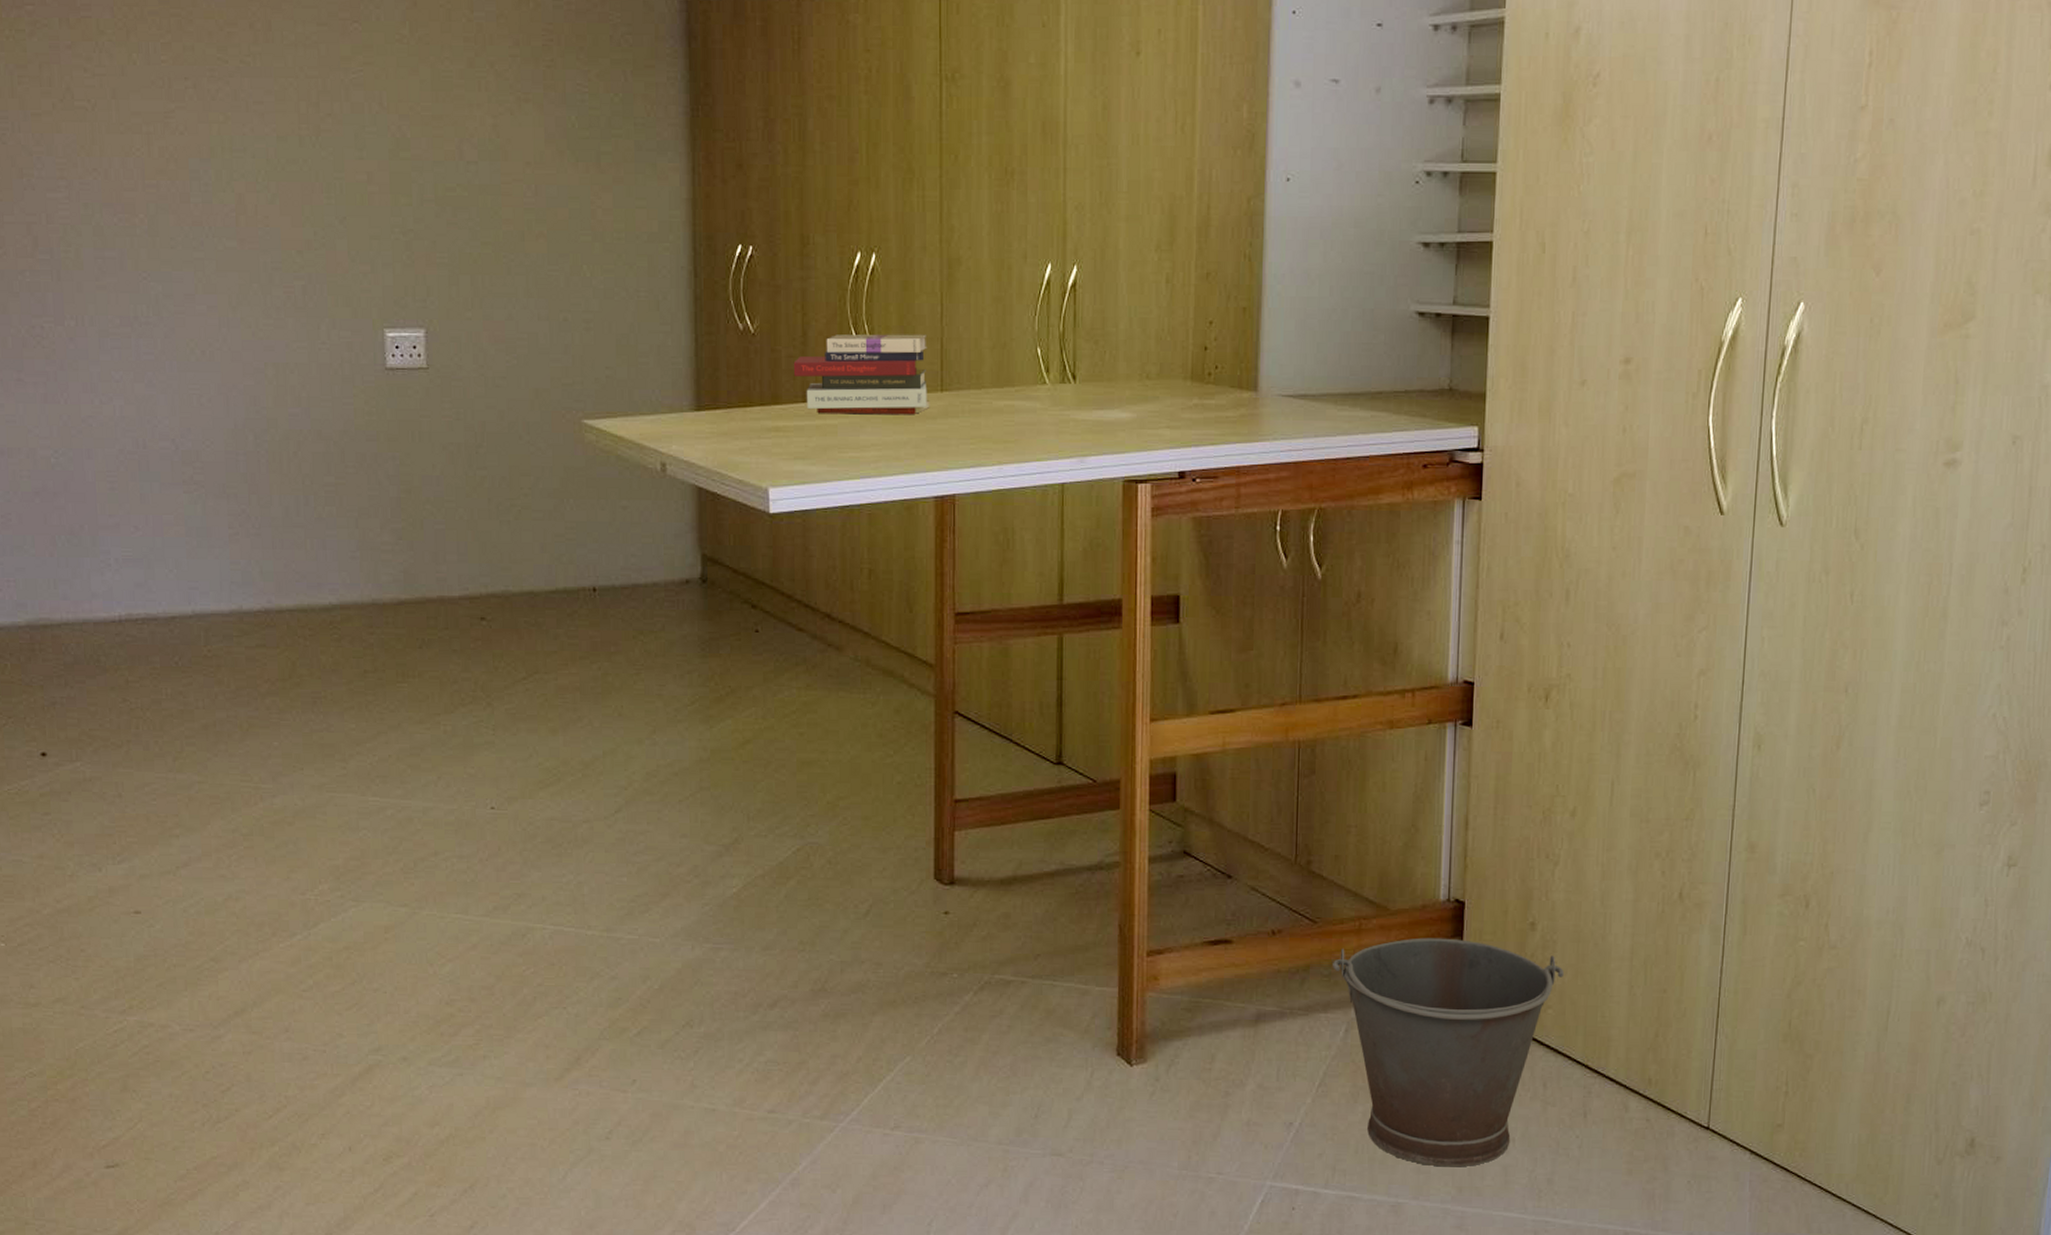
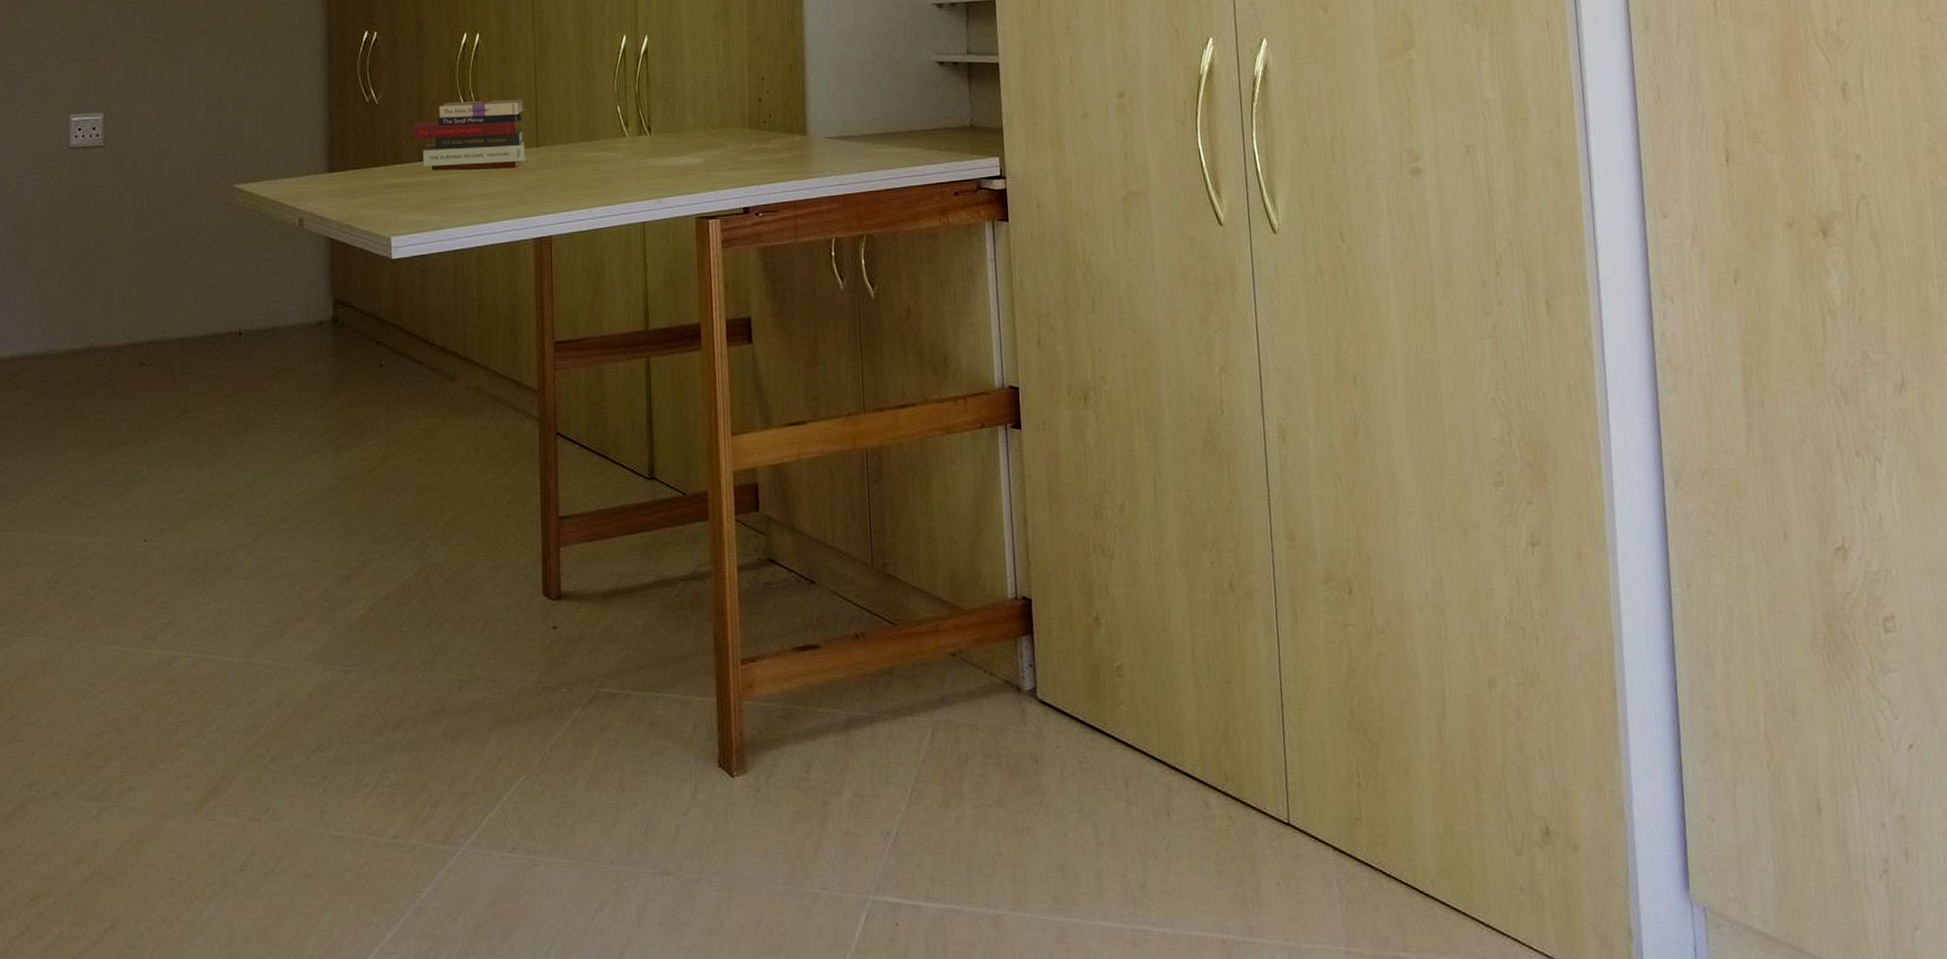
bucket: present [1333,937,1564,1167] -> none [914,636,1131,874]

